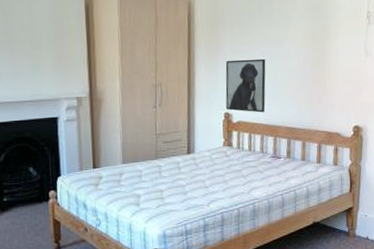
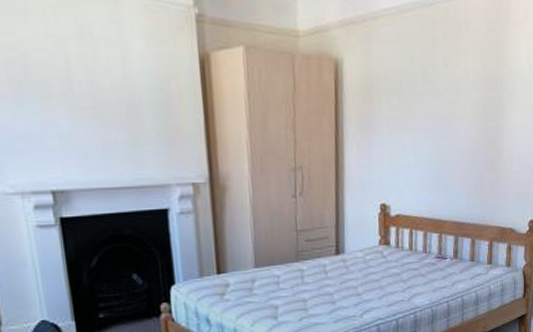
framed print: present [225,58,266,113] -> none [381,137,430,204]

